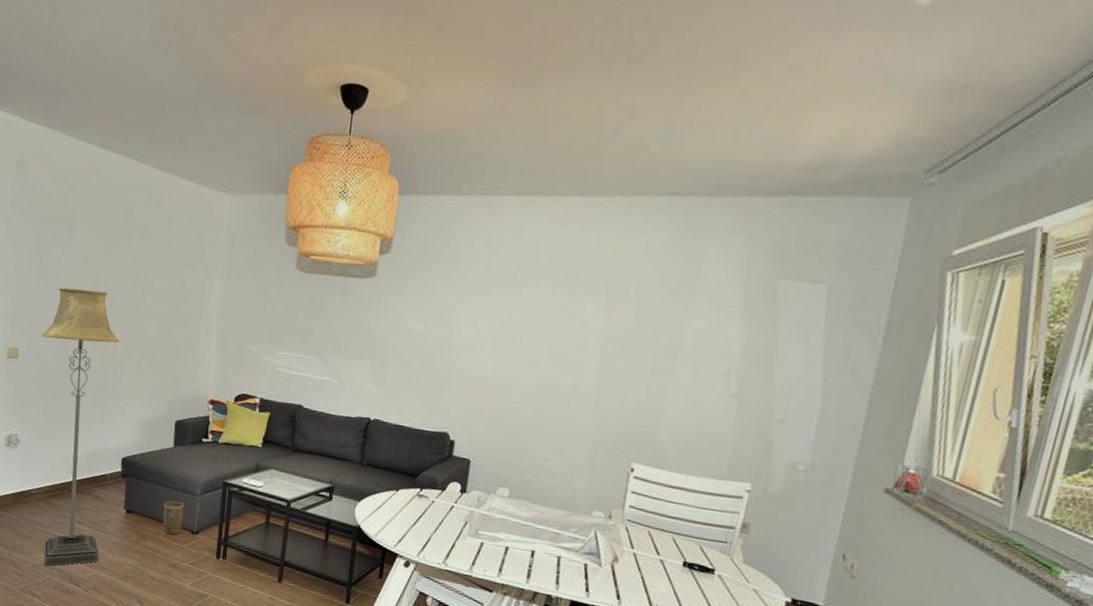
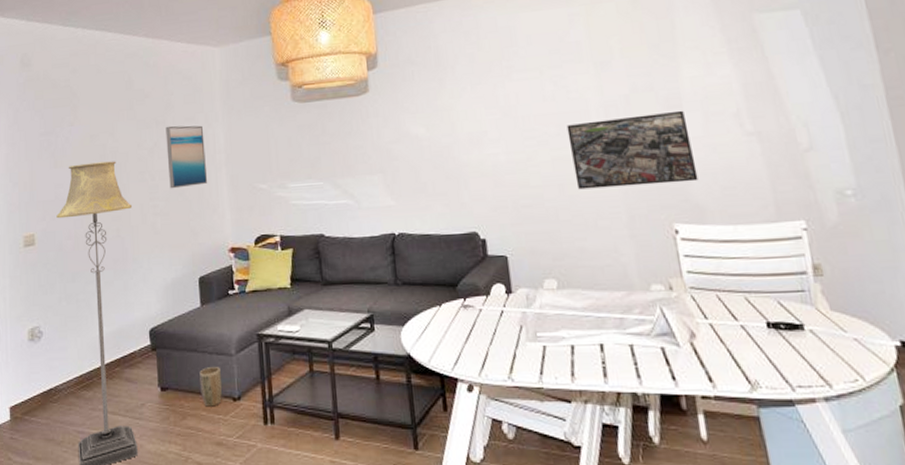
wall art: none [159,268,201,335] -> present [165,125,208,189]
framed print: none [554,351,678,429] -> present [566,110,698,190]

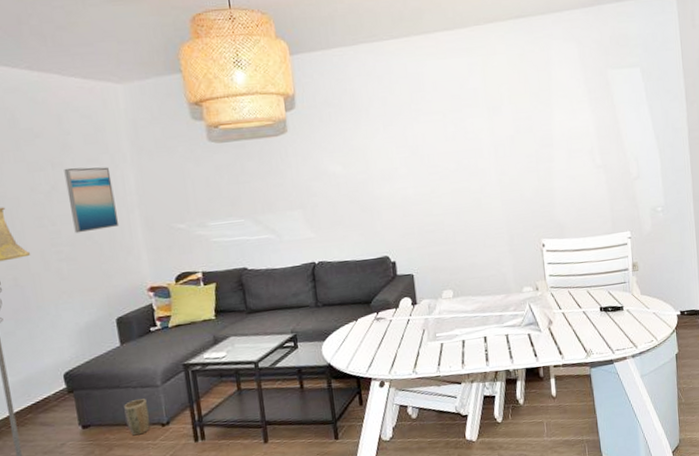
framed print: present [566,110,698,190] -> none [464,148,561,216]

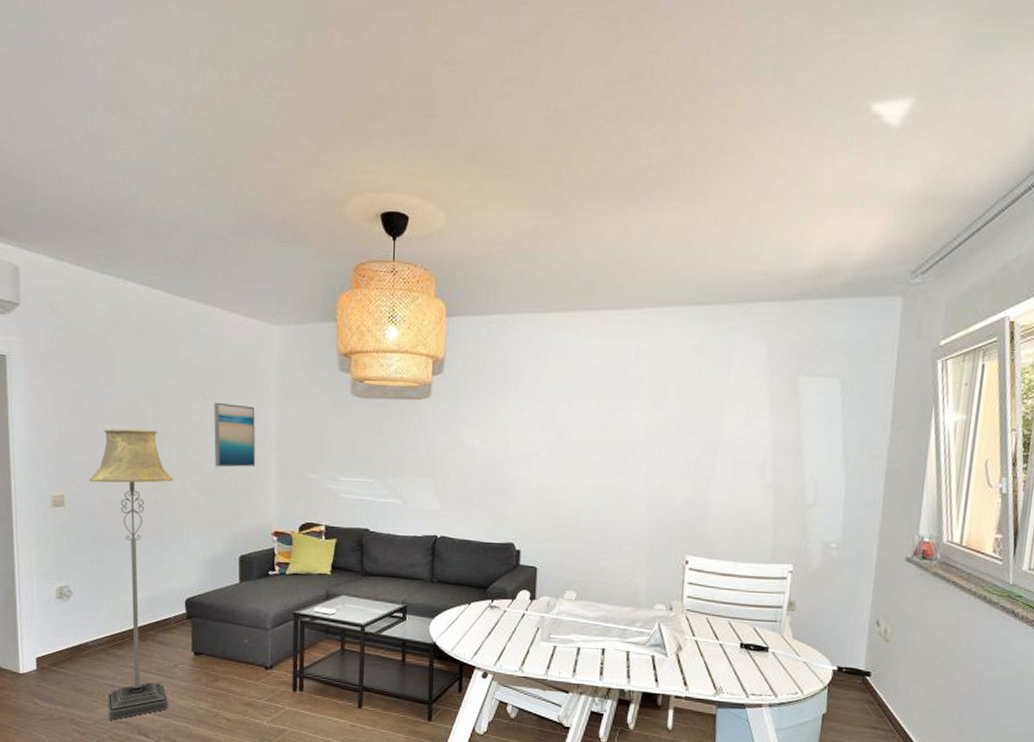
plant pot: present [124,398,150,436] -> none [234,638,256,673]

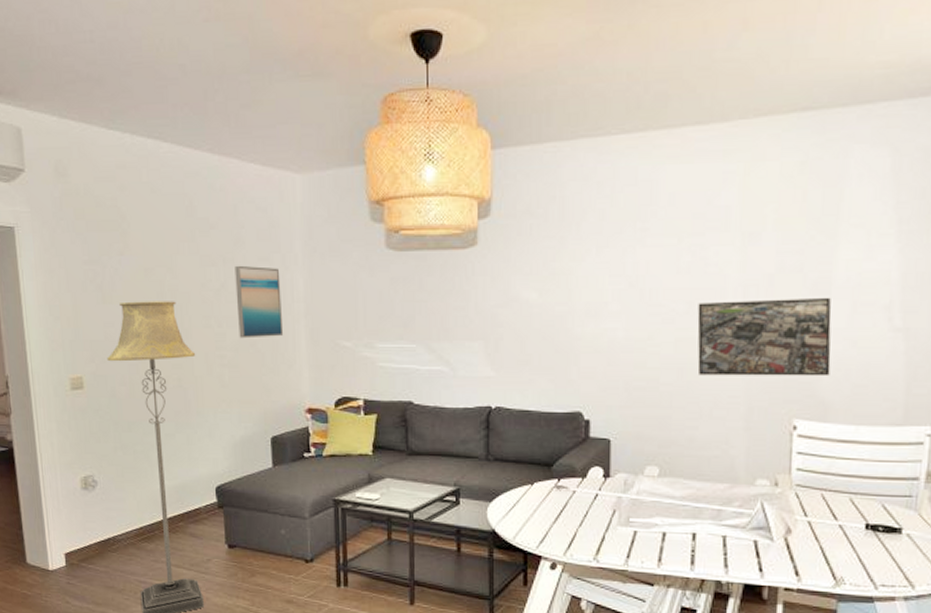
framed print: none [610,455,718,521] -> present [697,297,832,377]

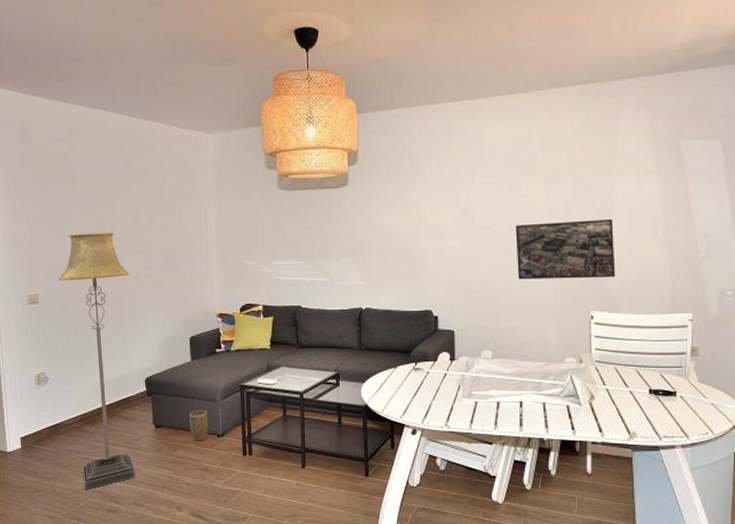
wall art: present [235,265,284,339] -> none [161,204,200,260]
plant pot: none [270,528,295,567] -> present [189,410,209,441]

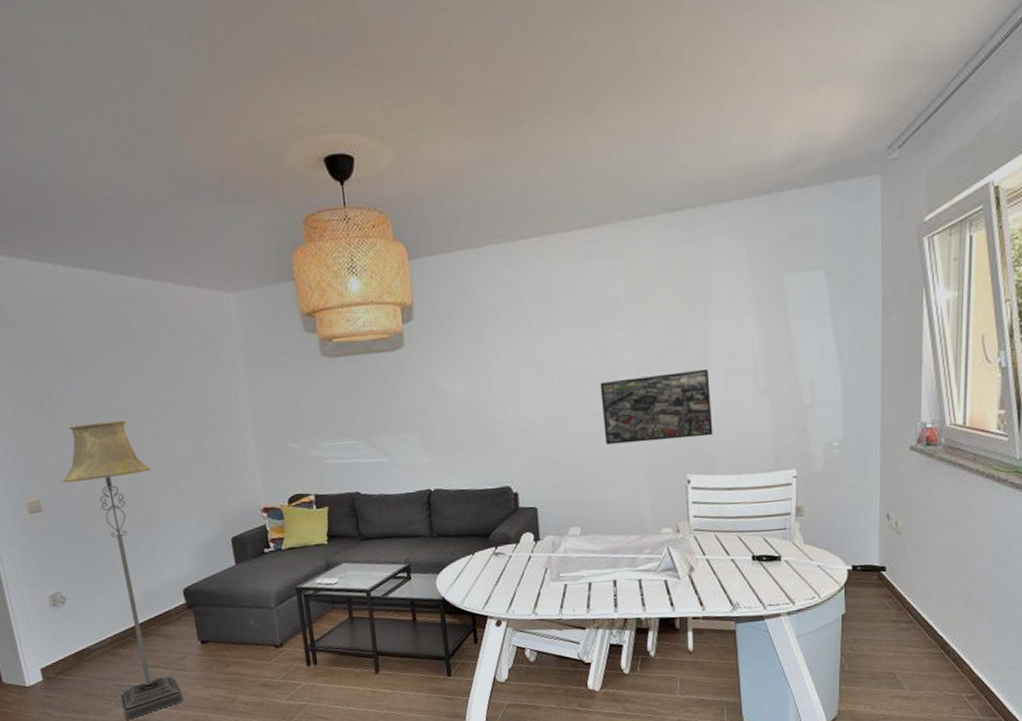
plant pot: present [189,410,209,441] -> none [239,619,264,655]

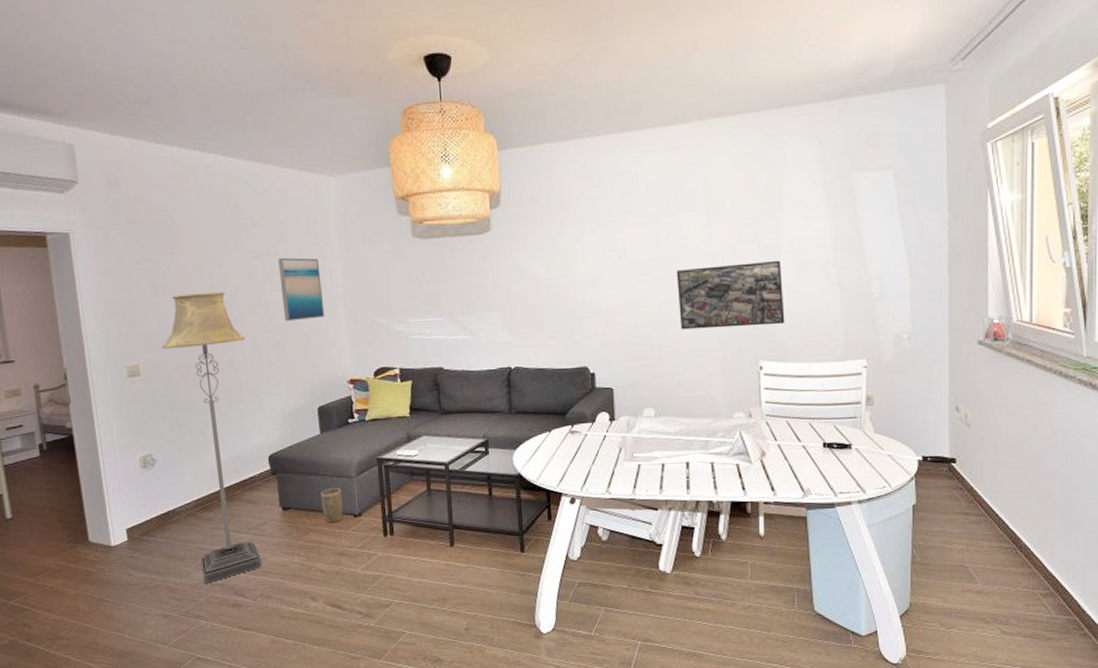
wall art: none [180,381,234,450] -> present [278,257,325,322]
plant pot: none [239,619,264,655] -> present [321,488,344,523]

